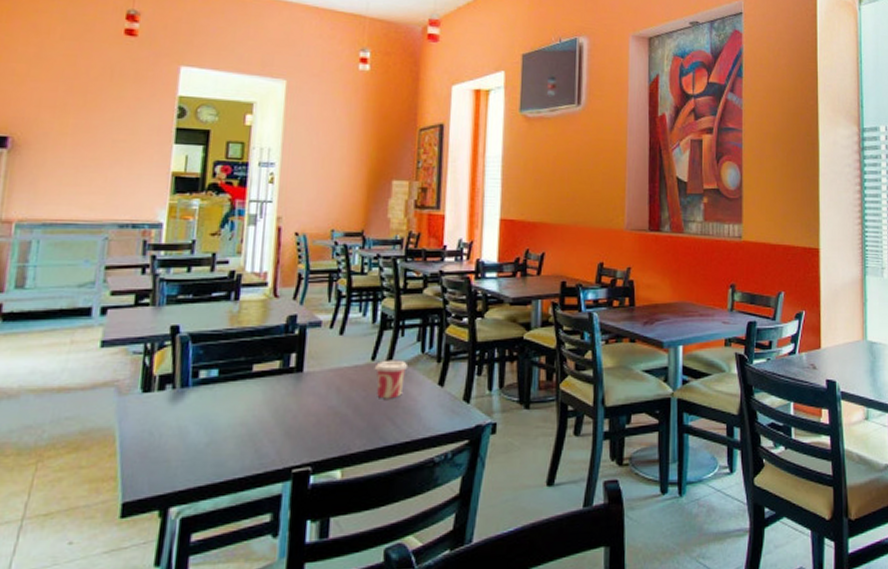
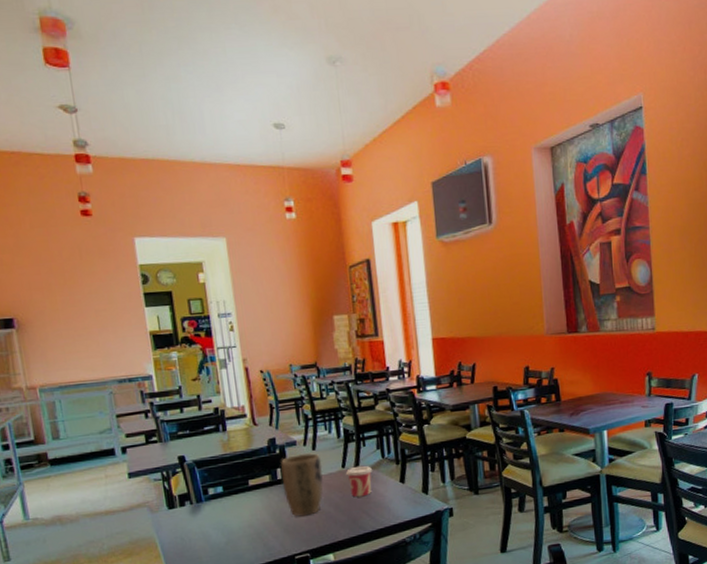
plant pot: none [293,337,349,417] -> present [280,452,324,517]

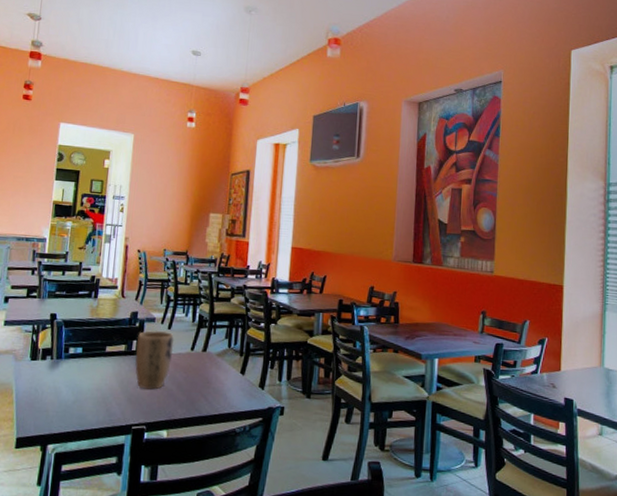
cup: present [346,465,373,497] -> none [194,351,218,381]

